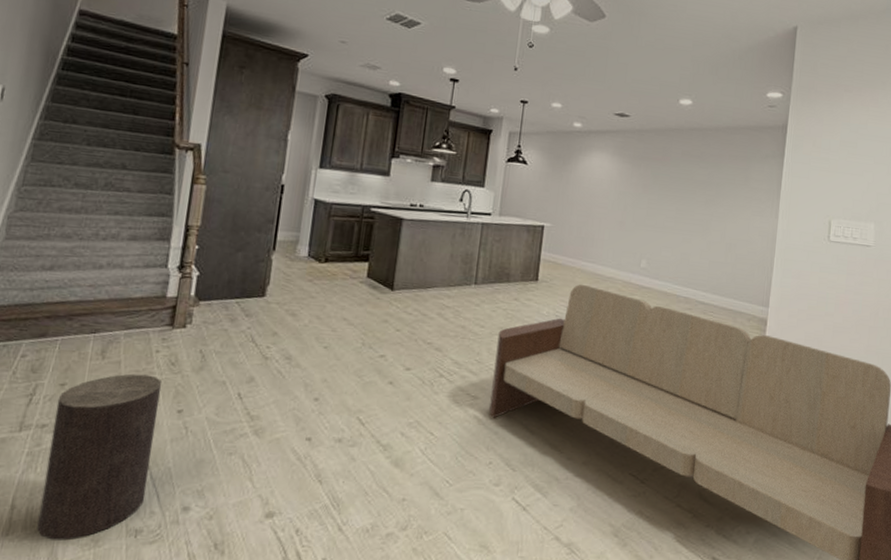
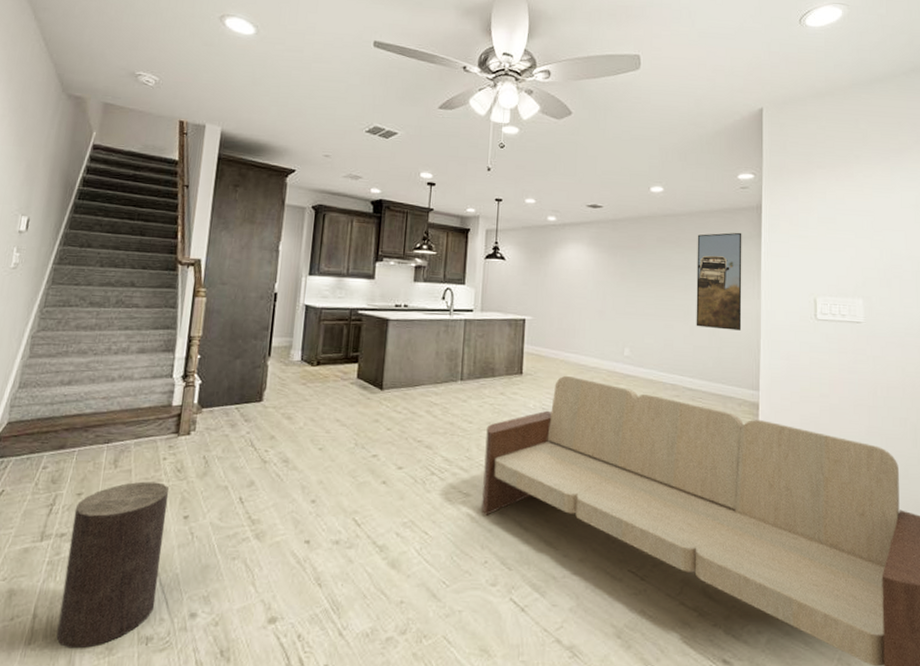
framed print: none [713,150,766,248] -> present [696,232,742,331]

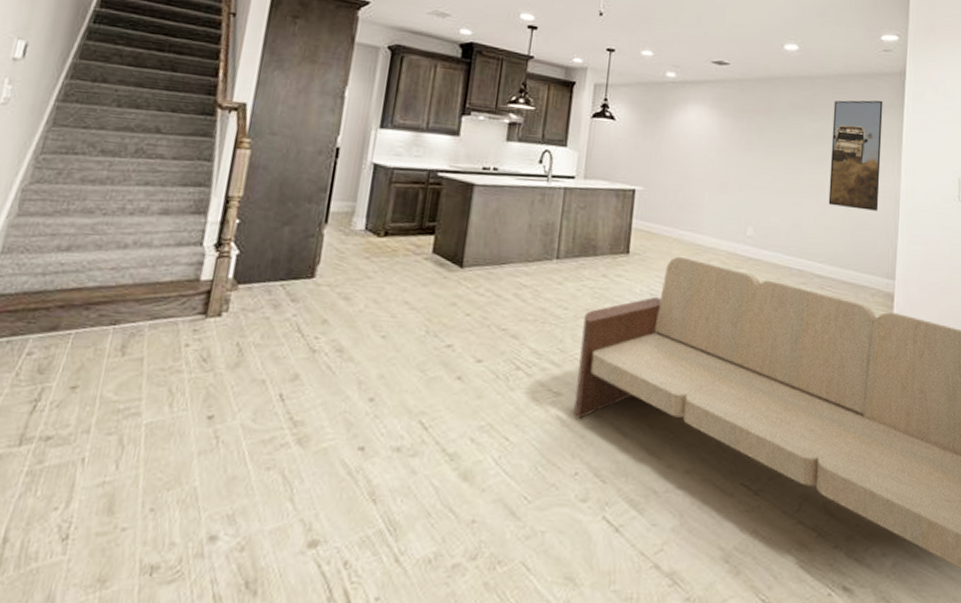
stool: present [56,481,170,649] -> none [32,372,191,581]

